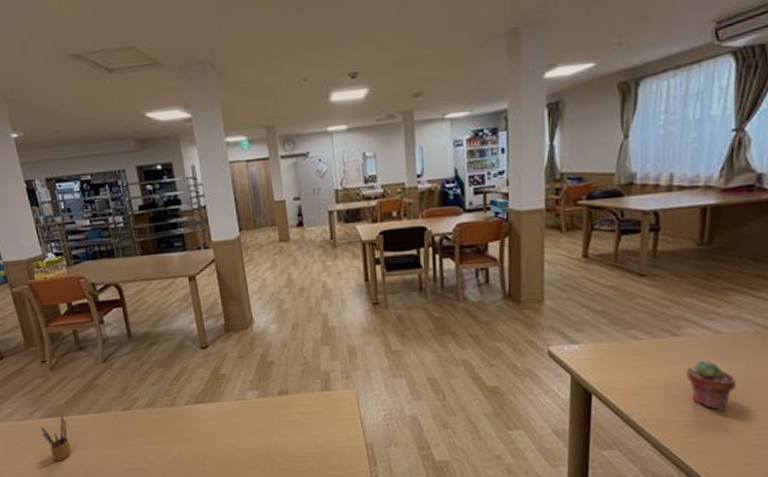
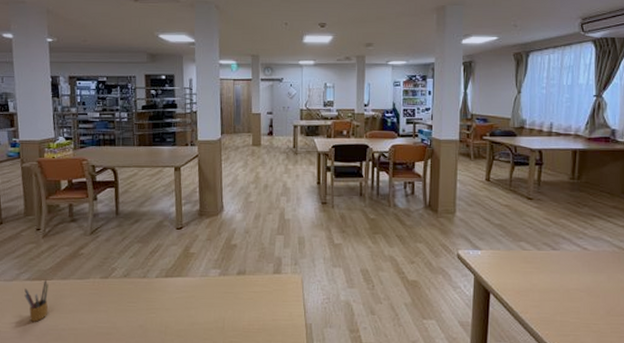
potted succulent: present [686,360,737,411] -> none [562,271,600,314]

